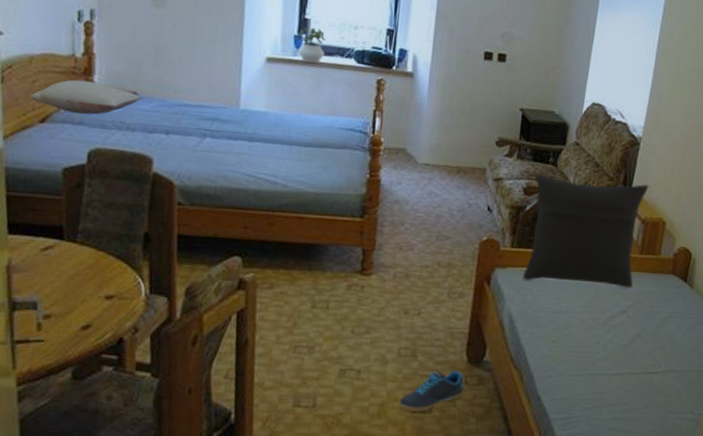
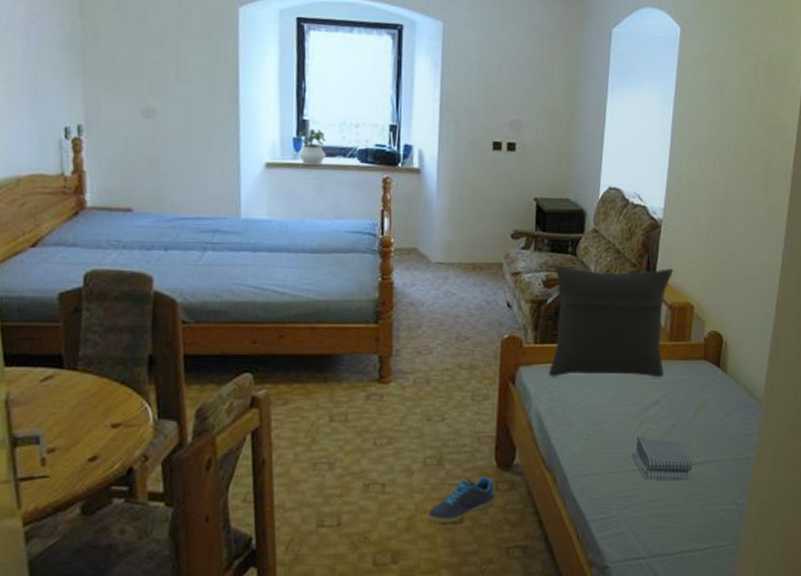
pillow: present [30,79,143,115] -> none [19,199,138,235]
towel: none [596,342,654,388] -> present [631,435,692,481]

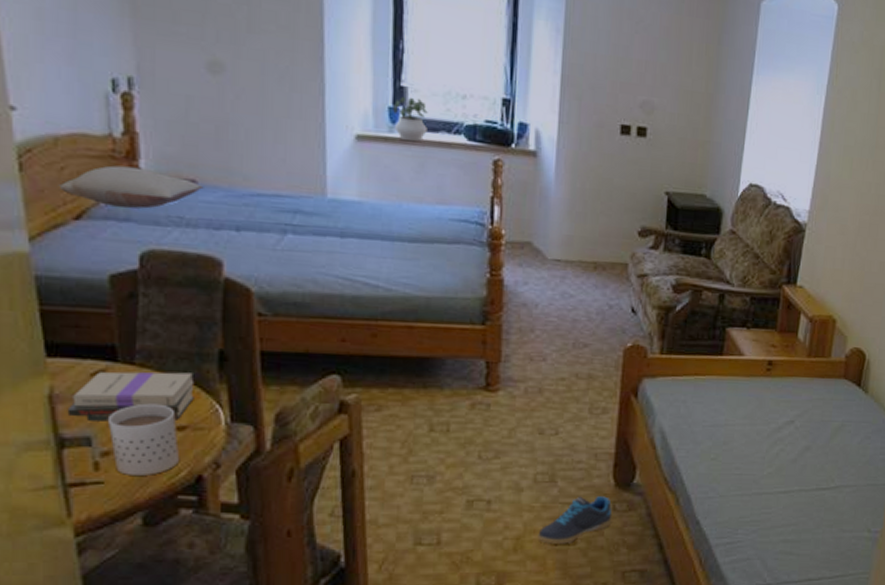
pillow: none [19,199,138,235] -> present [59,165,204,209]
books: none [20,376,128,422] -> present [67,371,195,421]
mug: none [54,404,114,469] -> present [109,403,180,475]
pillow: present [549,265,674,378] -> none [675,268,817,396]
towel: present [631,435,692,481] -> none [761,457,826,506]

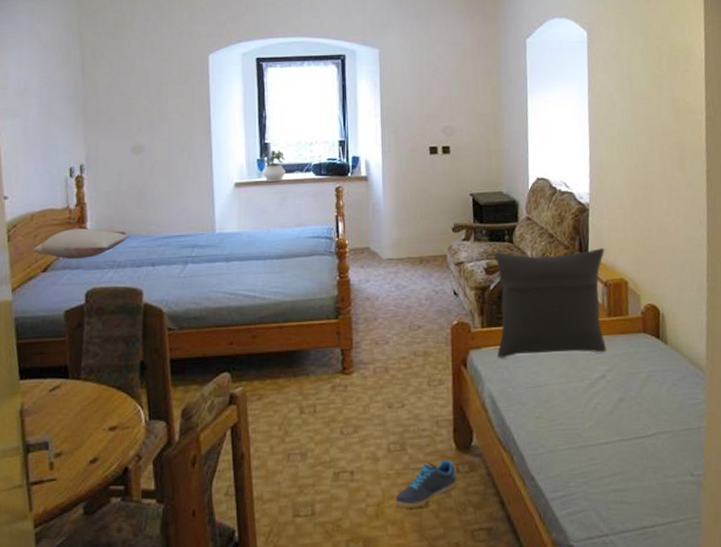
books: present [67,371,195,421] -> none [32,382,123,428]
mug: present [109,403,180,475] -> none [61,409,112,472]
pillow: none [675,268,817,396] -> present [494,248,606,359]

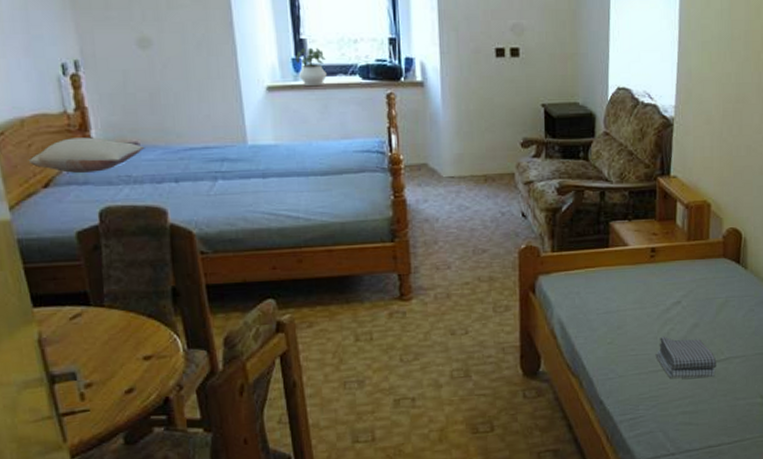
athletic shoe: present [395,460,457,508] -> none [459,385,524,433]
pillow: present [494,248,606,359] -> none [567,167,689,284]
towel: none [583,410,645,455] -> present [655,336,717,379]

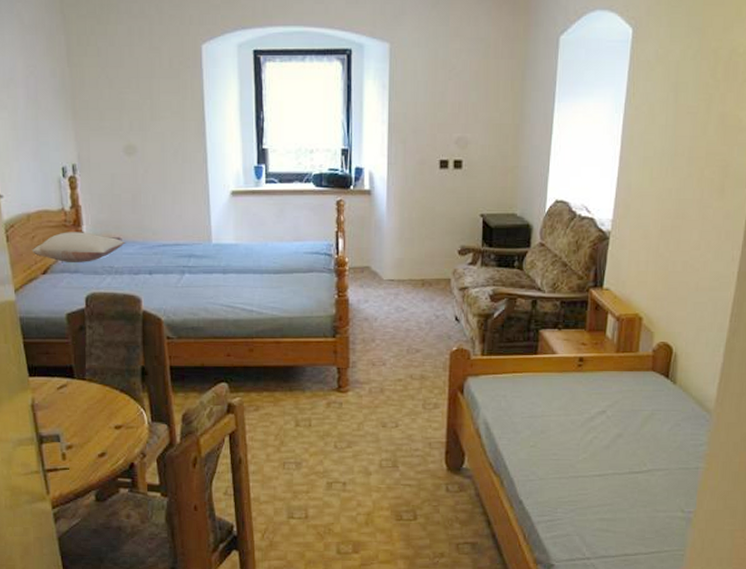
potted plant: present [295,47,327,87] -> none [257,156,284,192]
towel: present [655,336,717,379] -> none [577,443,639,488]

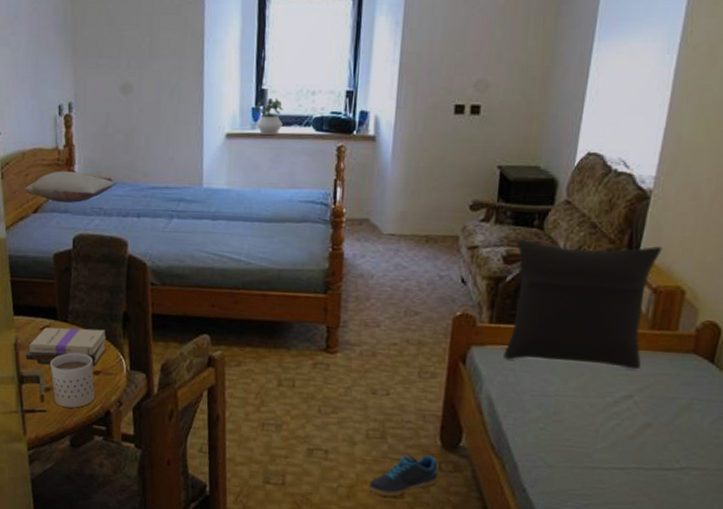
books: none [43,385,126,423] -> present [25,327,106,366]
mug: none [70,409,119,463] -> present [50,352,96,408]
potted plant: none [257,156,284,192] -> present [255,97,283,136]
athletic shoe: none [385,479,446,519] -> present [368,453,439,497]
pillow: none [496,279,622,388] -> present [504,239,663,370]

